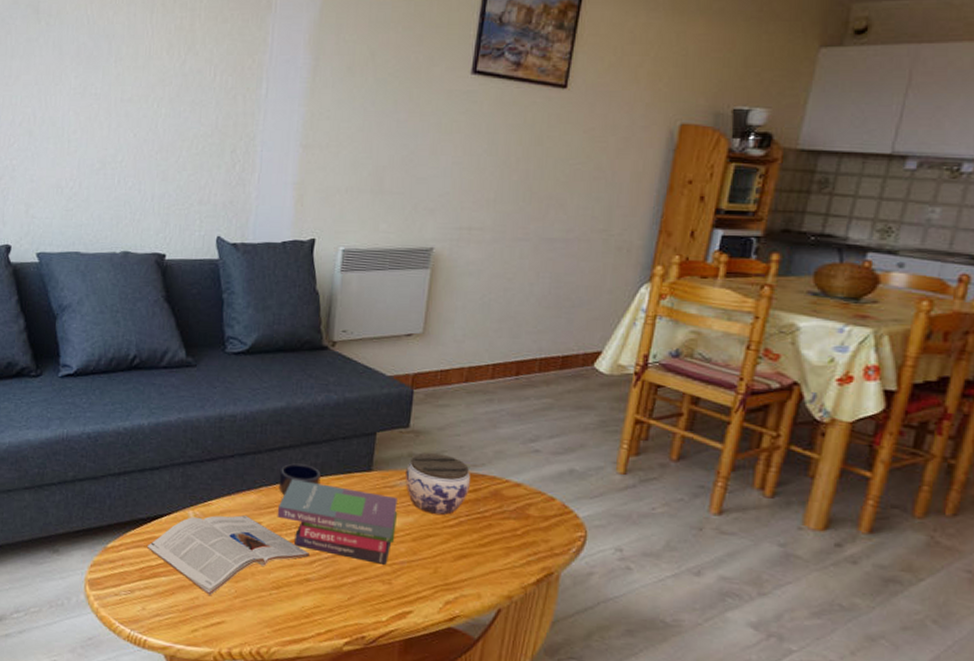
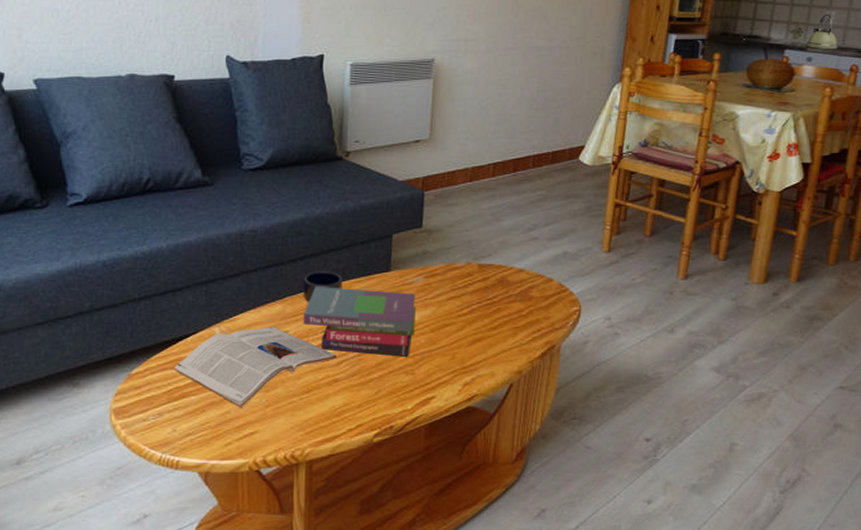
jar: present [405,453,471,516] -> none [422,249,480,306]
kettle: none [896,212,943,255] -> present [805,15,838,50]

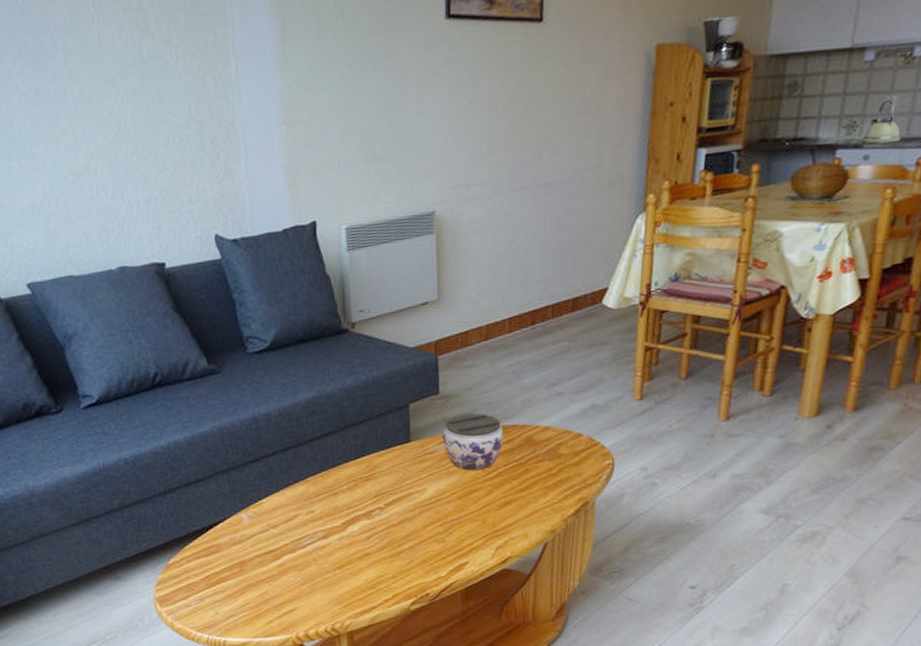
magazine: present [174,326,336,408] -> none [208,507,365,588]
mug: present [303,271,343,303] -> none [322,447,364,481]
books: present [303,286,417,357] -> none [327,461,442,526]
jar: none [422,249,480,306] -> present [442,413,505,471]

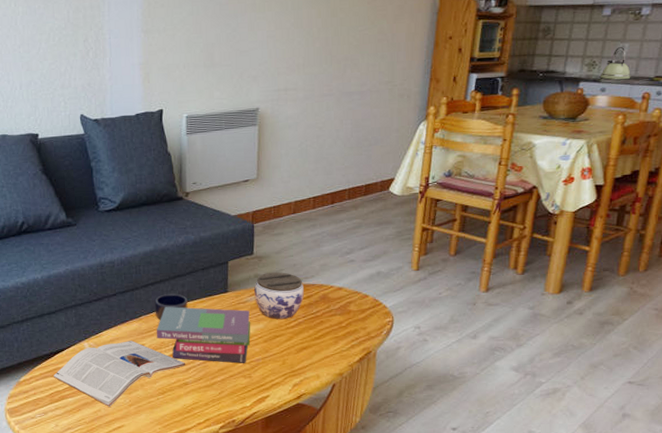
magazine: none [208,507,365,588] -> present [54,341,185,407]
mug: none [322,447,364,481] -> present [154,293,188,321]
books: none [327,461,442,526] -> present [156,306,251,363]

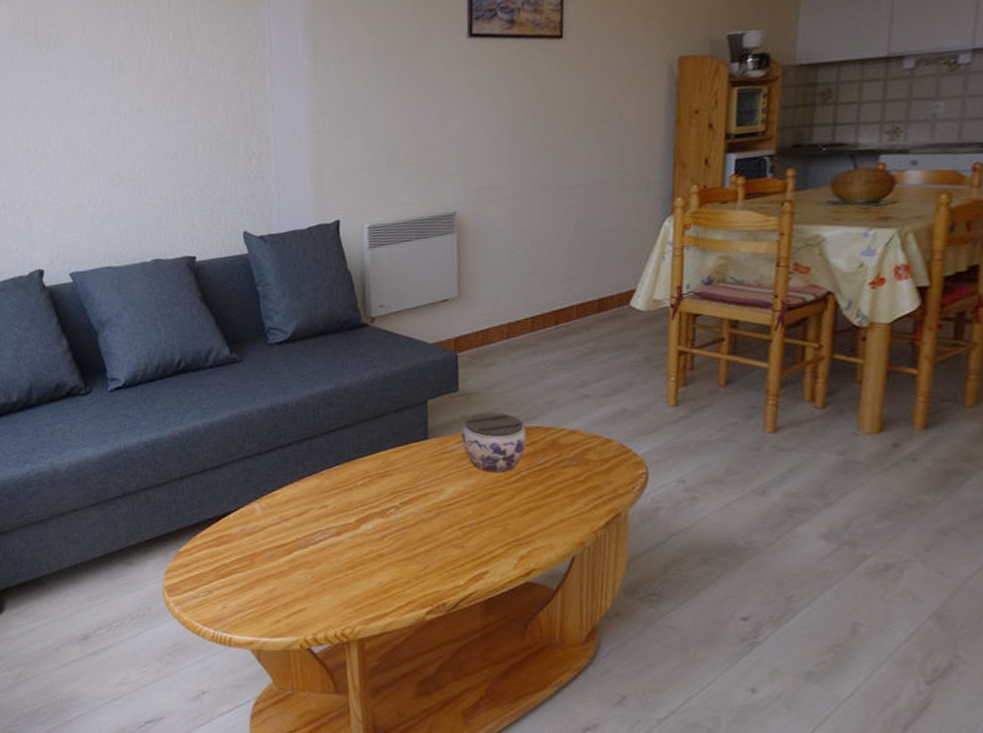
magazine: present [54,341,185,407] -> none [219,501,379,584]
mug: present [154,293,188,321] -> none [338,442,380,476]
books: present [156,306,251,363] -> none [341,457,461,530]
kettle: present [599,47,631,80] -> none [907,107,953,150]

